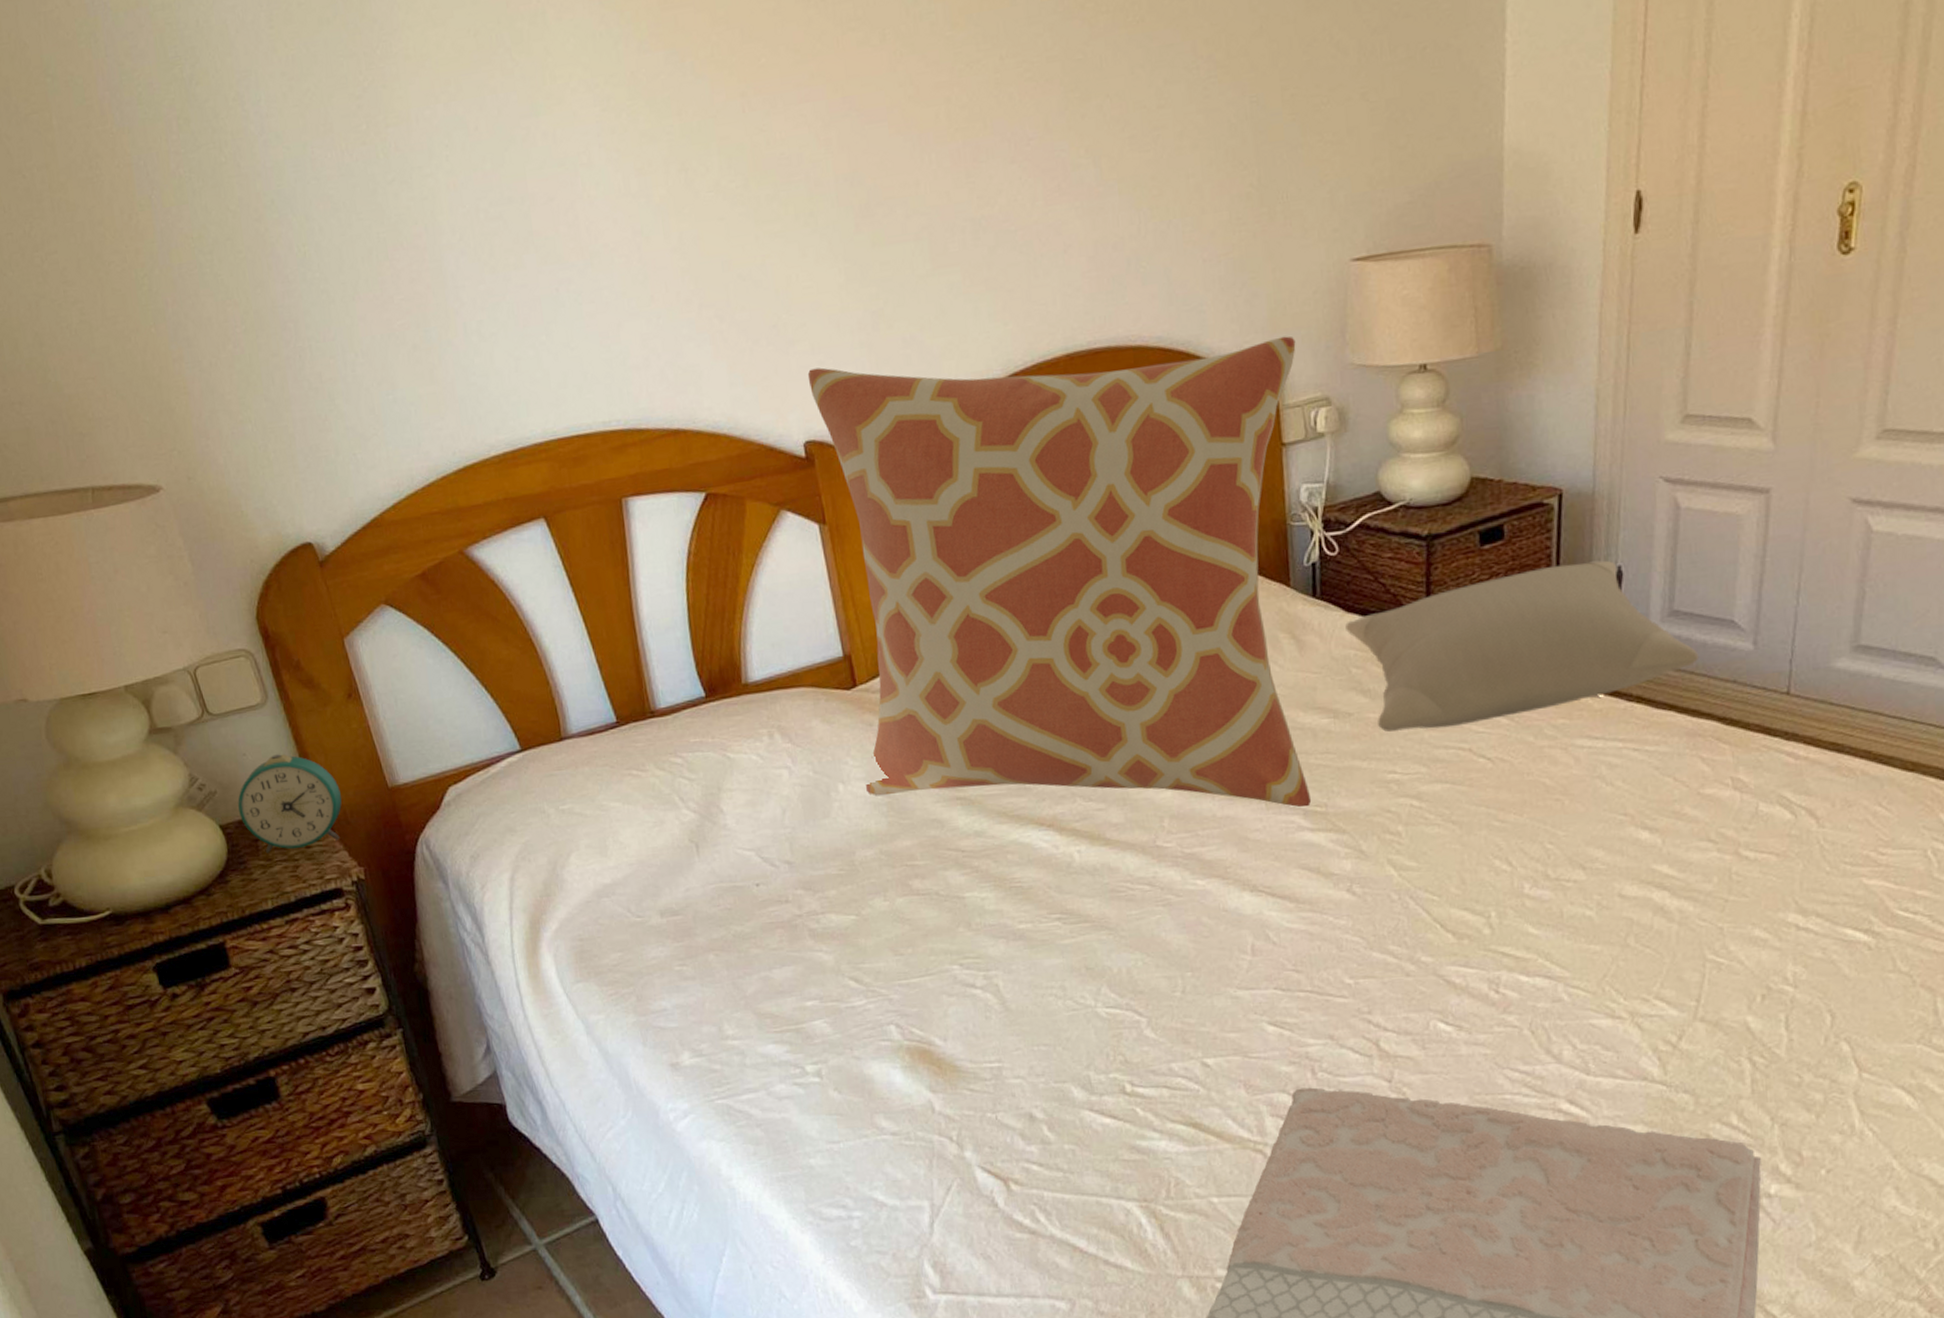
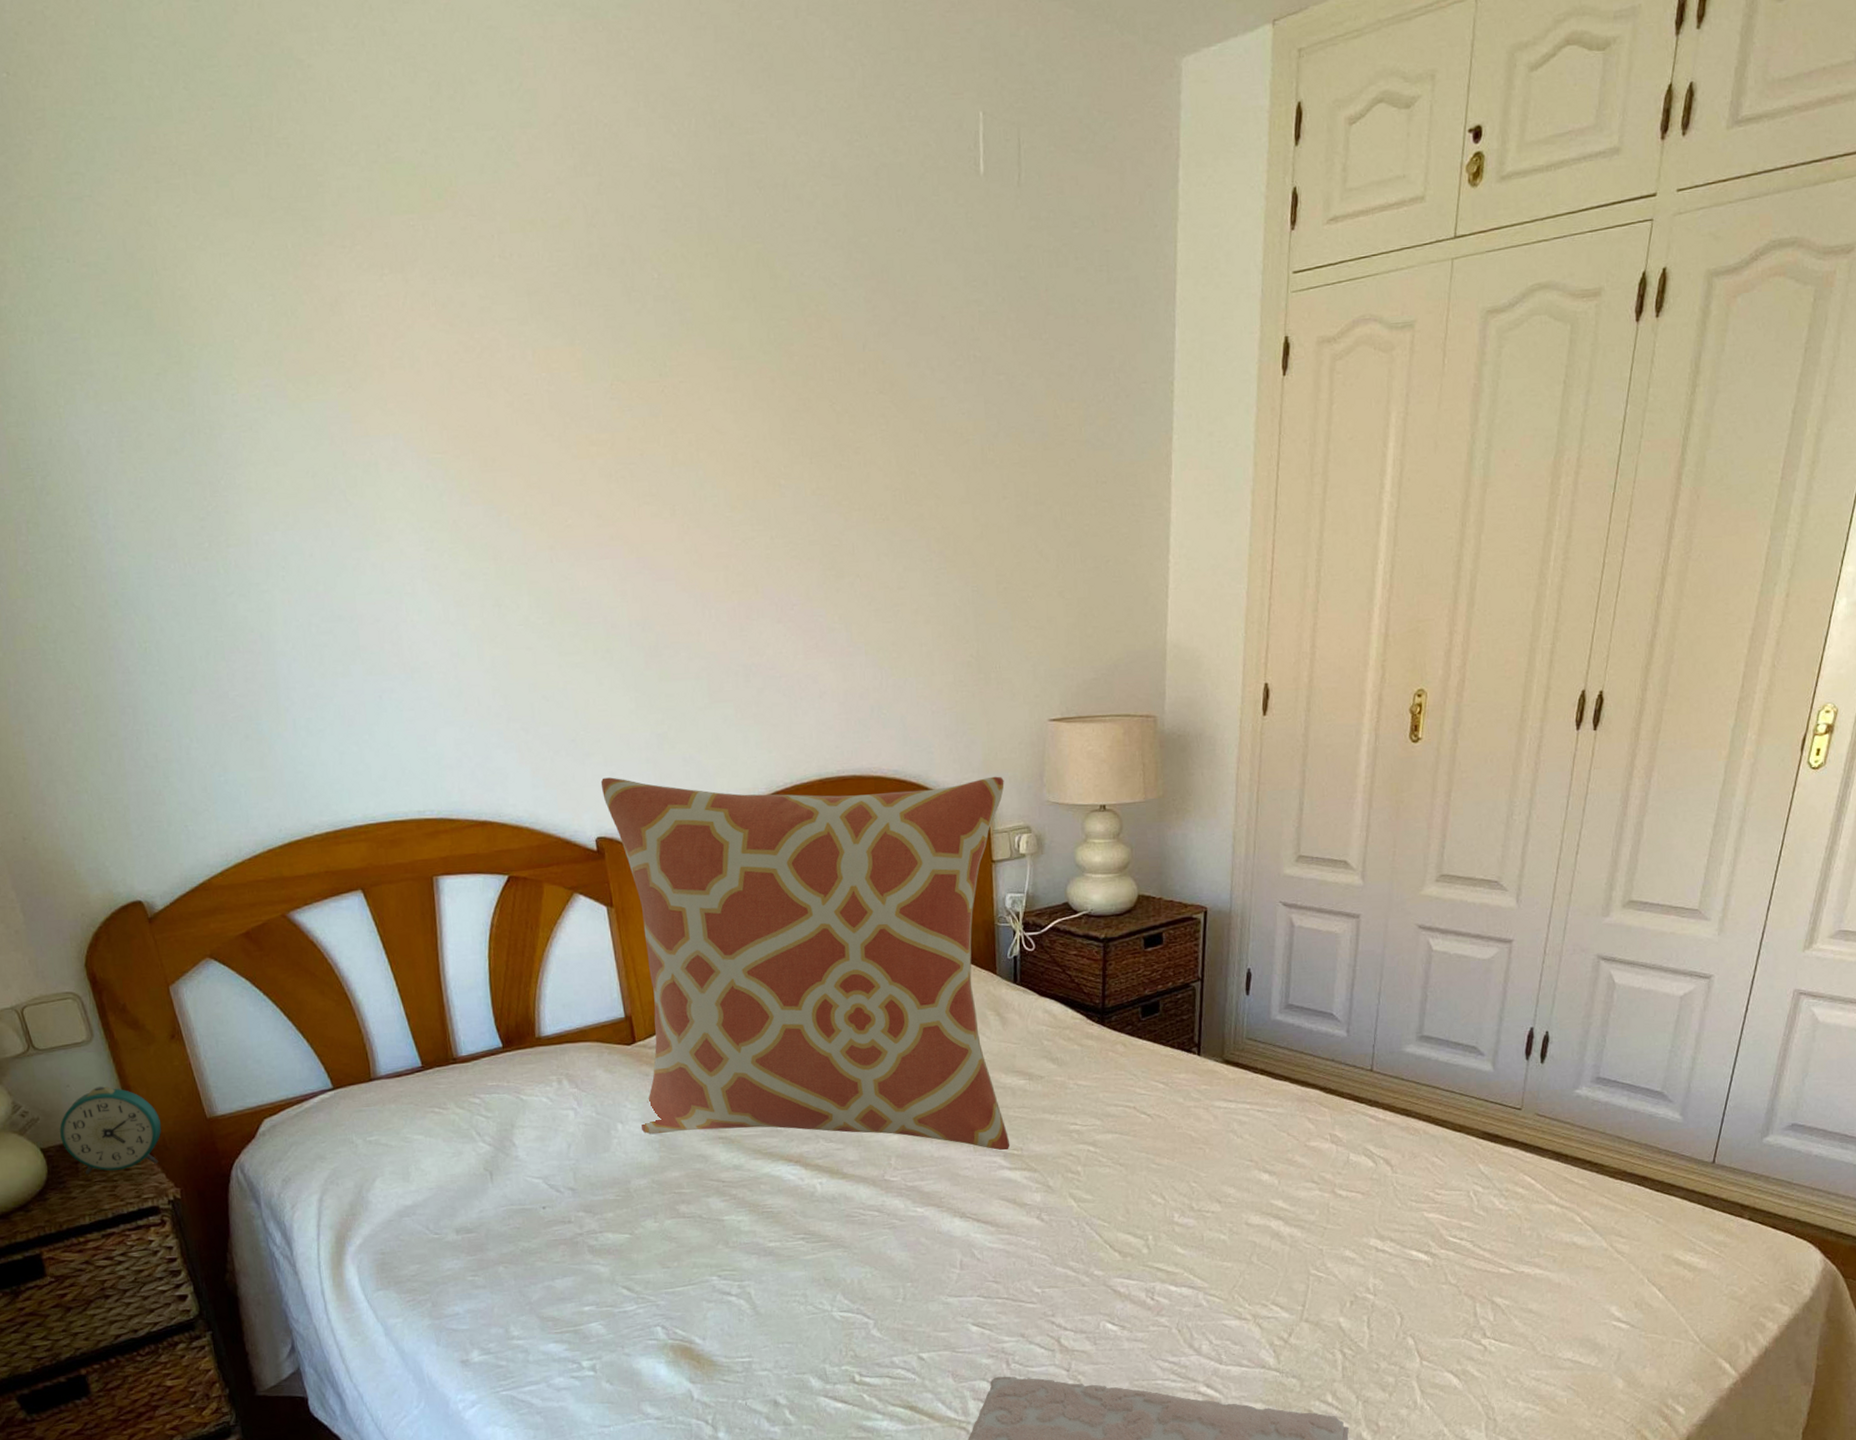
pillow: present [1345,560,1700,732] -> none [1039,963,1307,1092]

